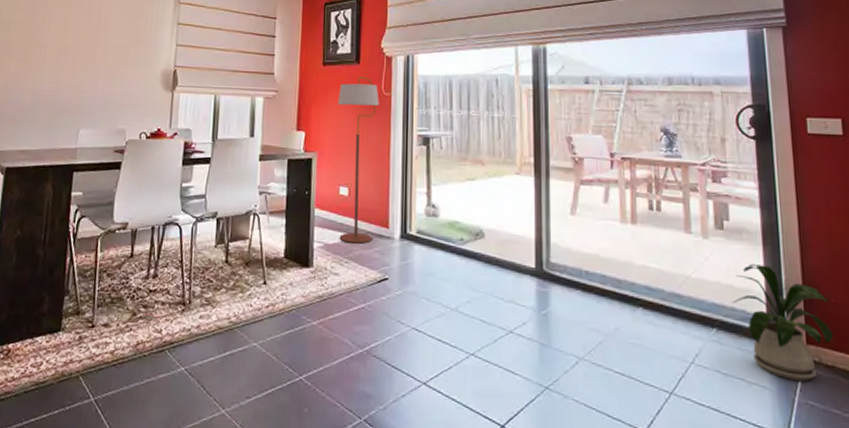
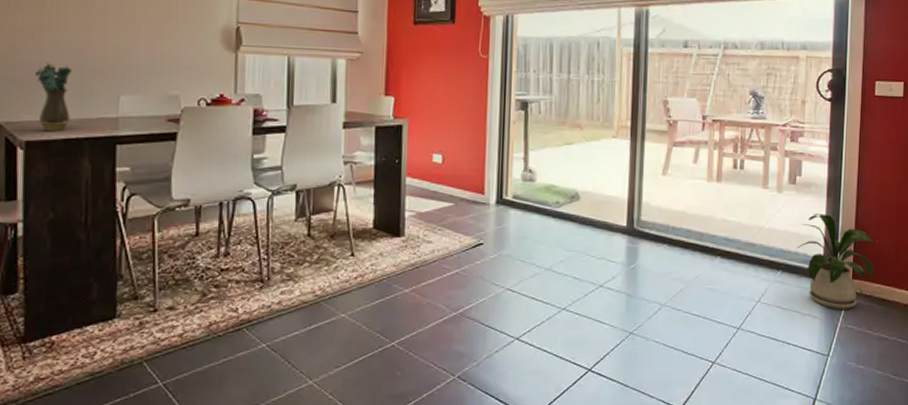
vase: none [17,101,46,160] -> present [34,62,73,132]
floor lamp: present [338,76,379,244] -> none [431,37,476,211]

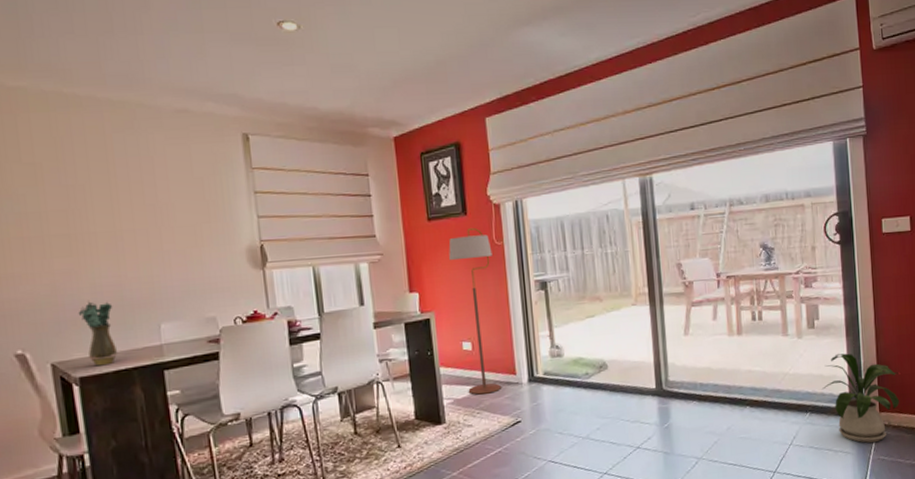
floor lamp: none [431,37,476,211] -> present [448,227,501,395]

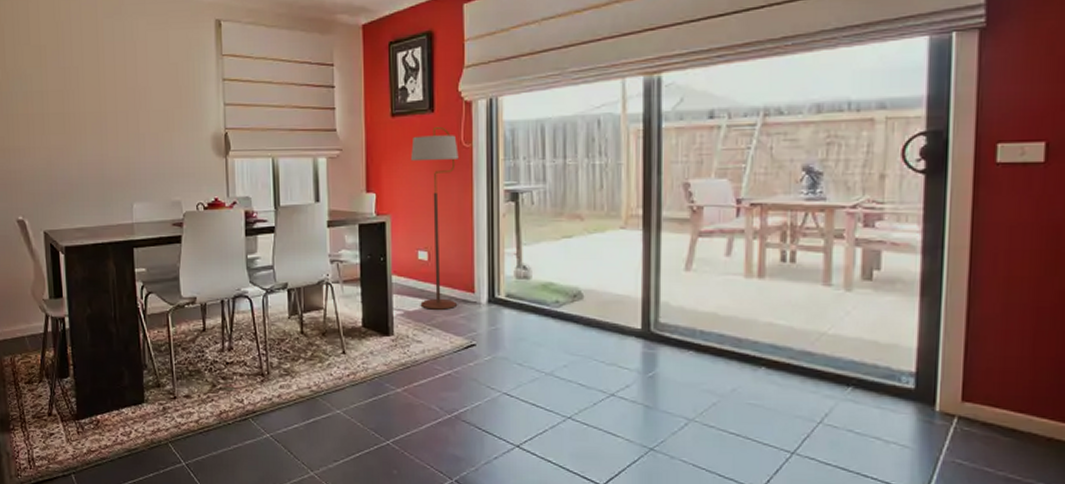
vase: present [78,301,118,367] -> none [67,177,97,238]
house plant: present [822,353,899,443] -> none [875,316,1000,440]

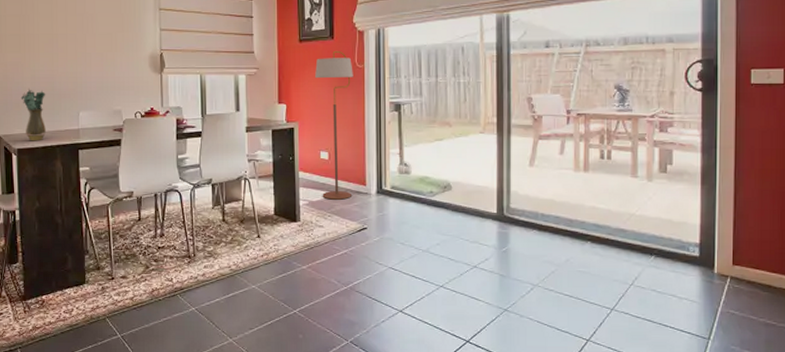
vase: none [67,177,97,238] -> present [21,89,47,141]

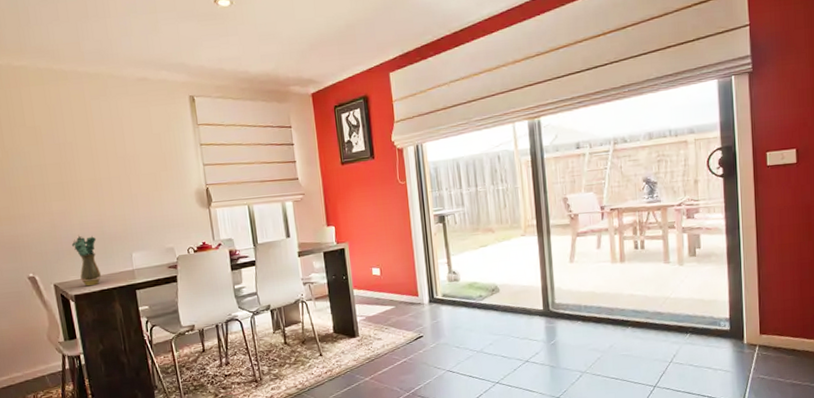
floor lamp: present [315,50,353,200] -> none [359,169,406,313]

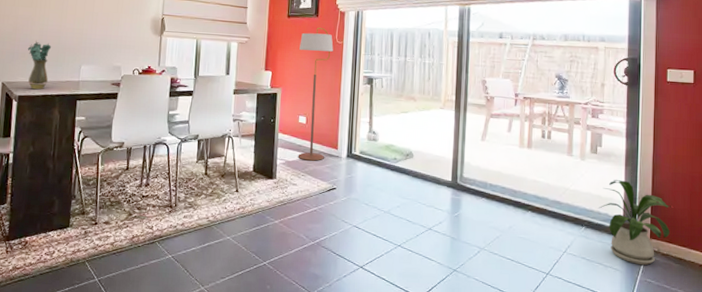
floor lamp: none [359,169,406,313] -> present [298,27,334,161]
house plant: none [703,279,781,363] -> present [599,179,671,266]

